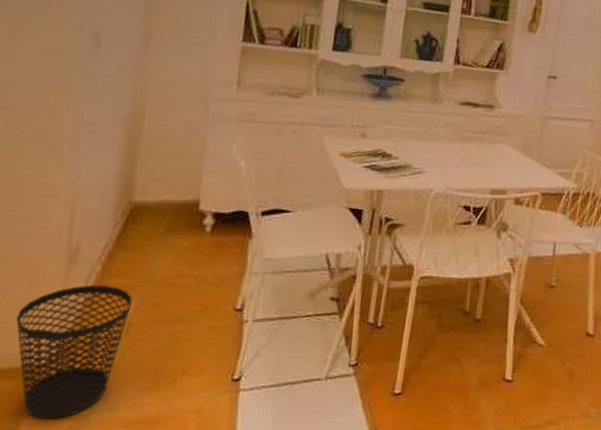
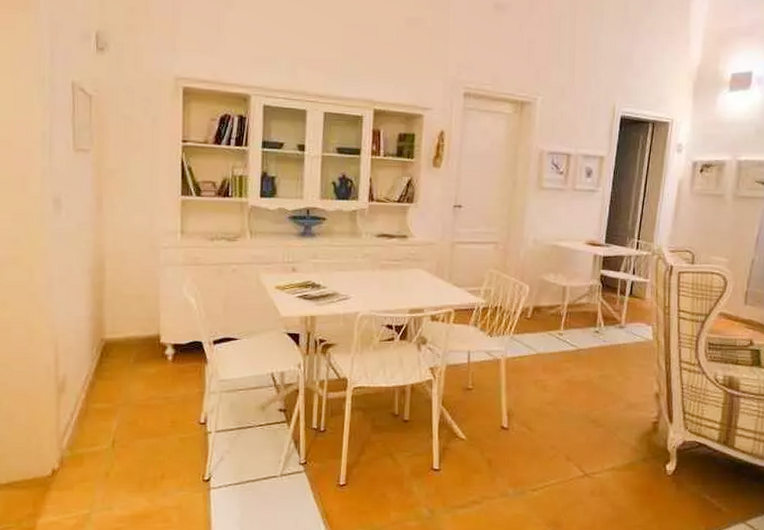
wastebasket: present [16,285,133,419] -> none [22,410,114,519]

